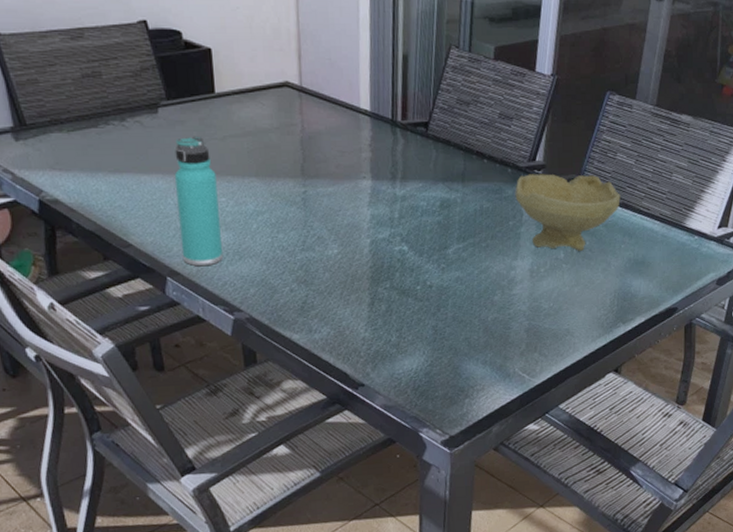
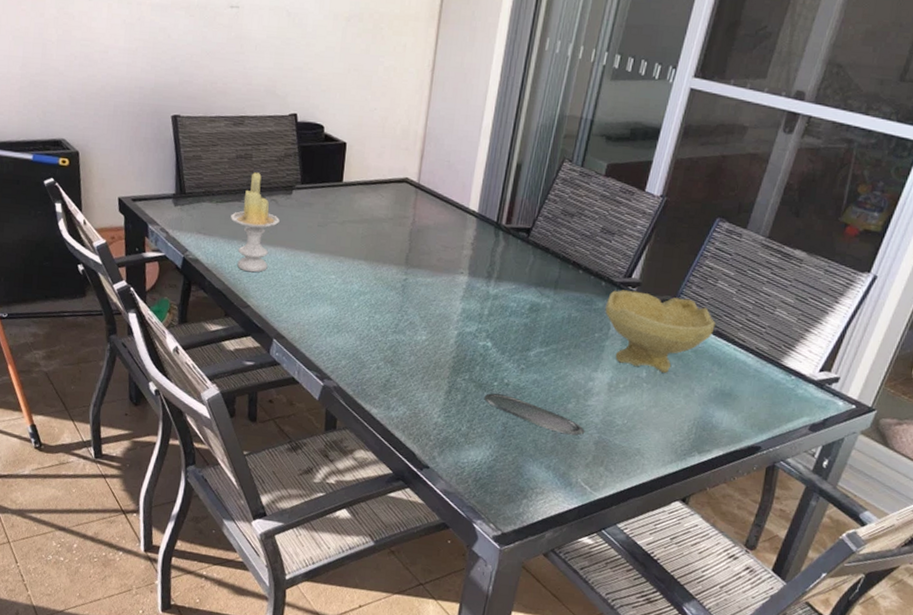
candle: none [89,92,149,207] -> present [231,172,280,272]
thermos bottle: present [174,136,223,267] -> none [289,217,331,334]
oval tray: none [409,297,515,327] -> present [484,393,585,435]

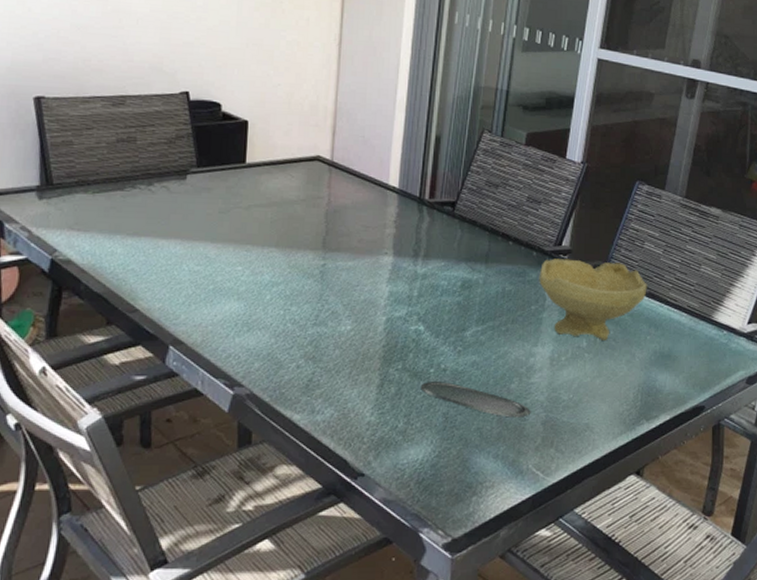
candle: present [231,172,280,272] -> none [111,157,172,271]

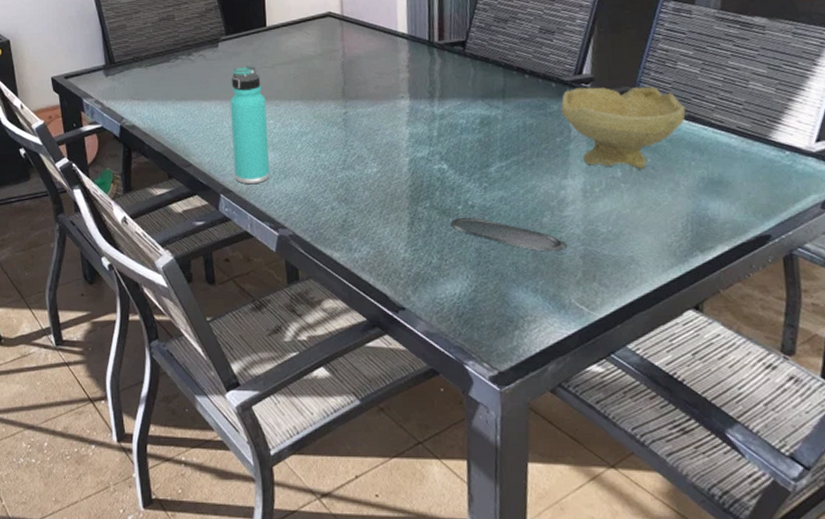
thermos bottle: none [189,203,236,337] -> present [229,65,270,185]

